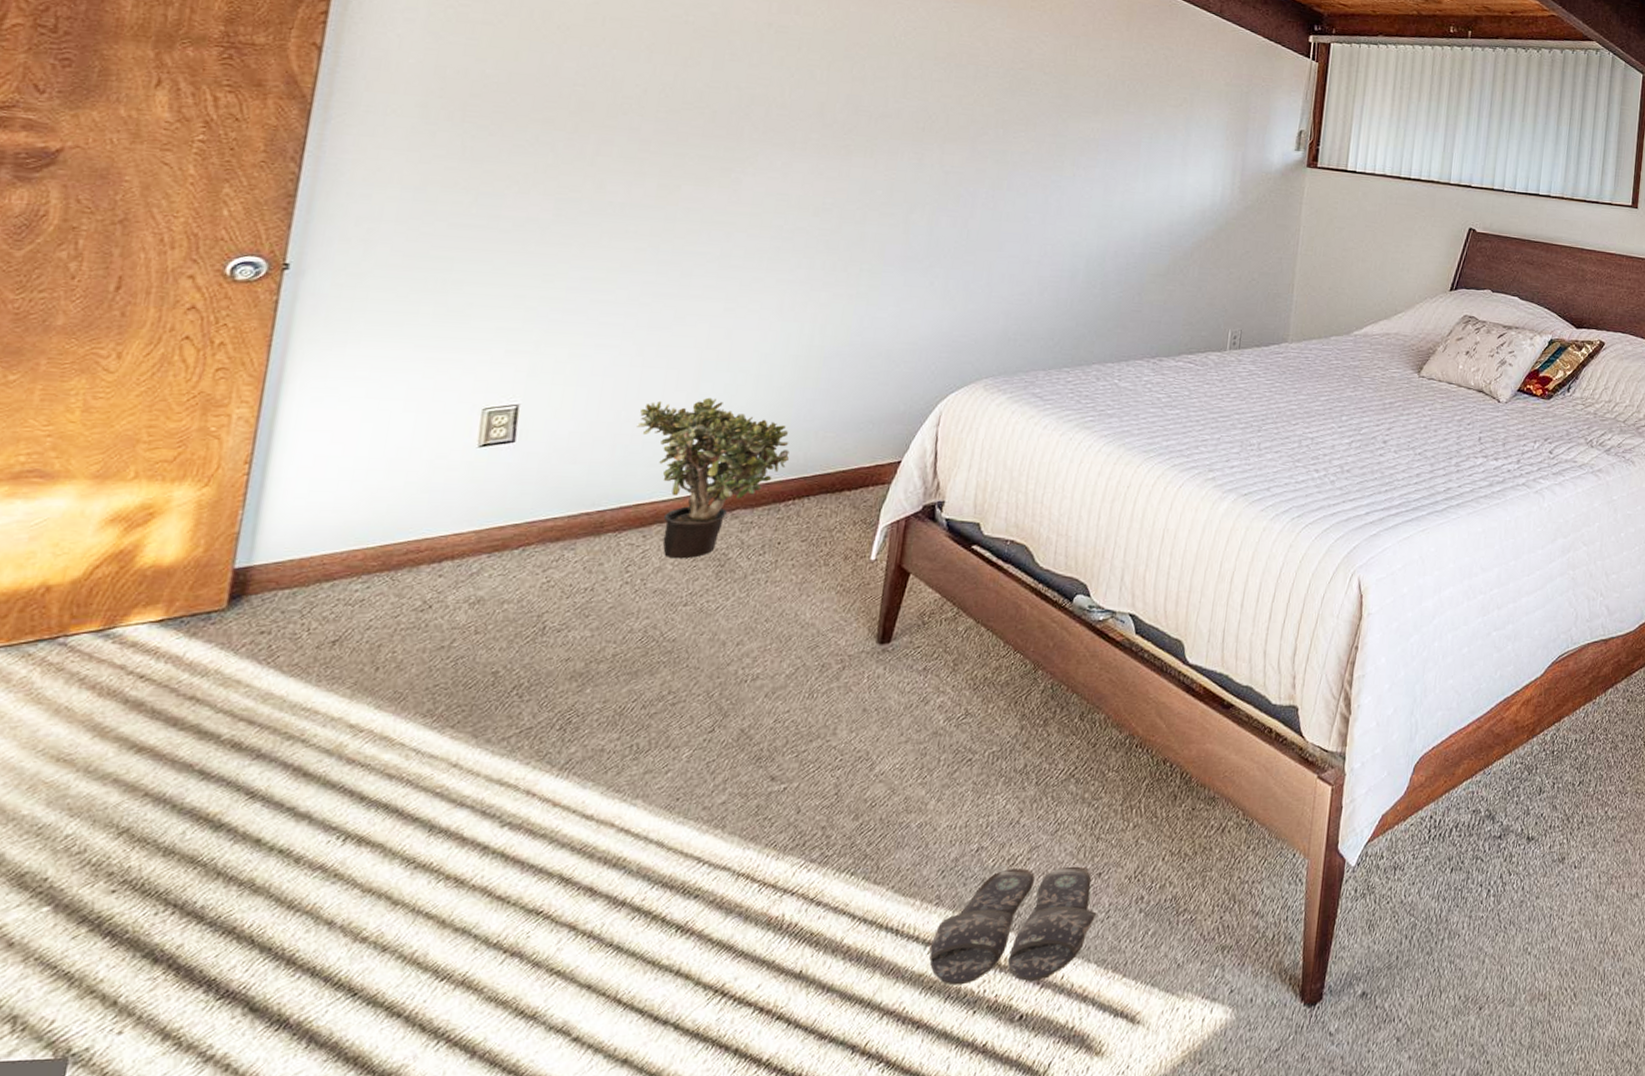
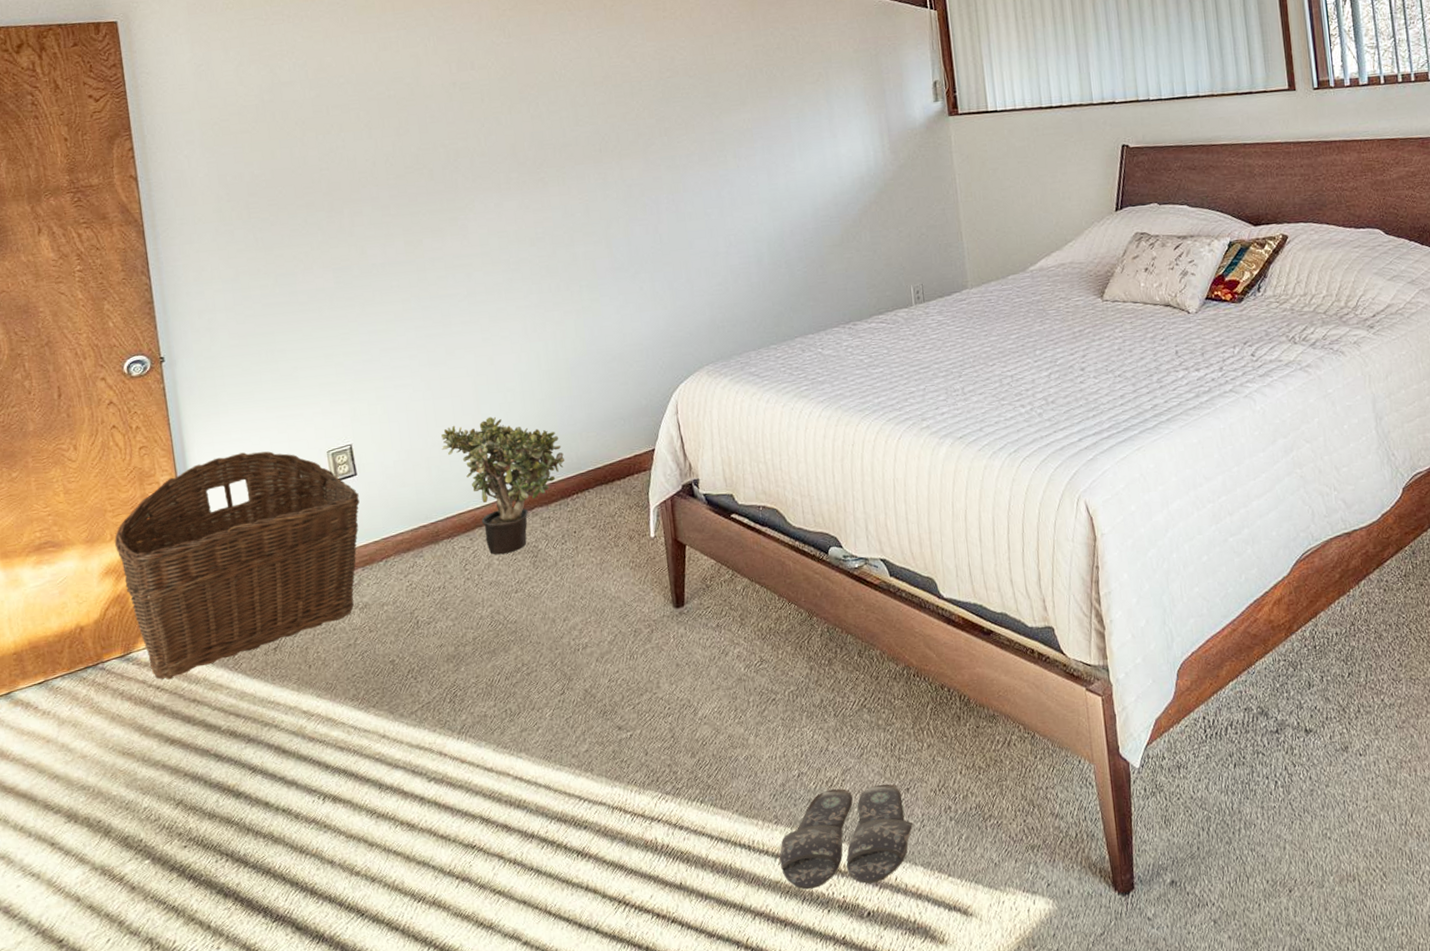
wicker basket: none [136,394,511,666] -> present [115,451,360,680]

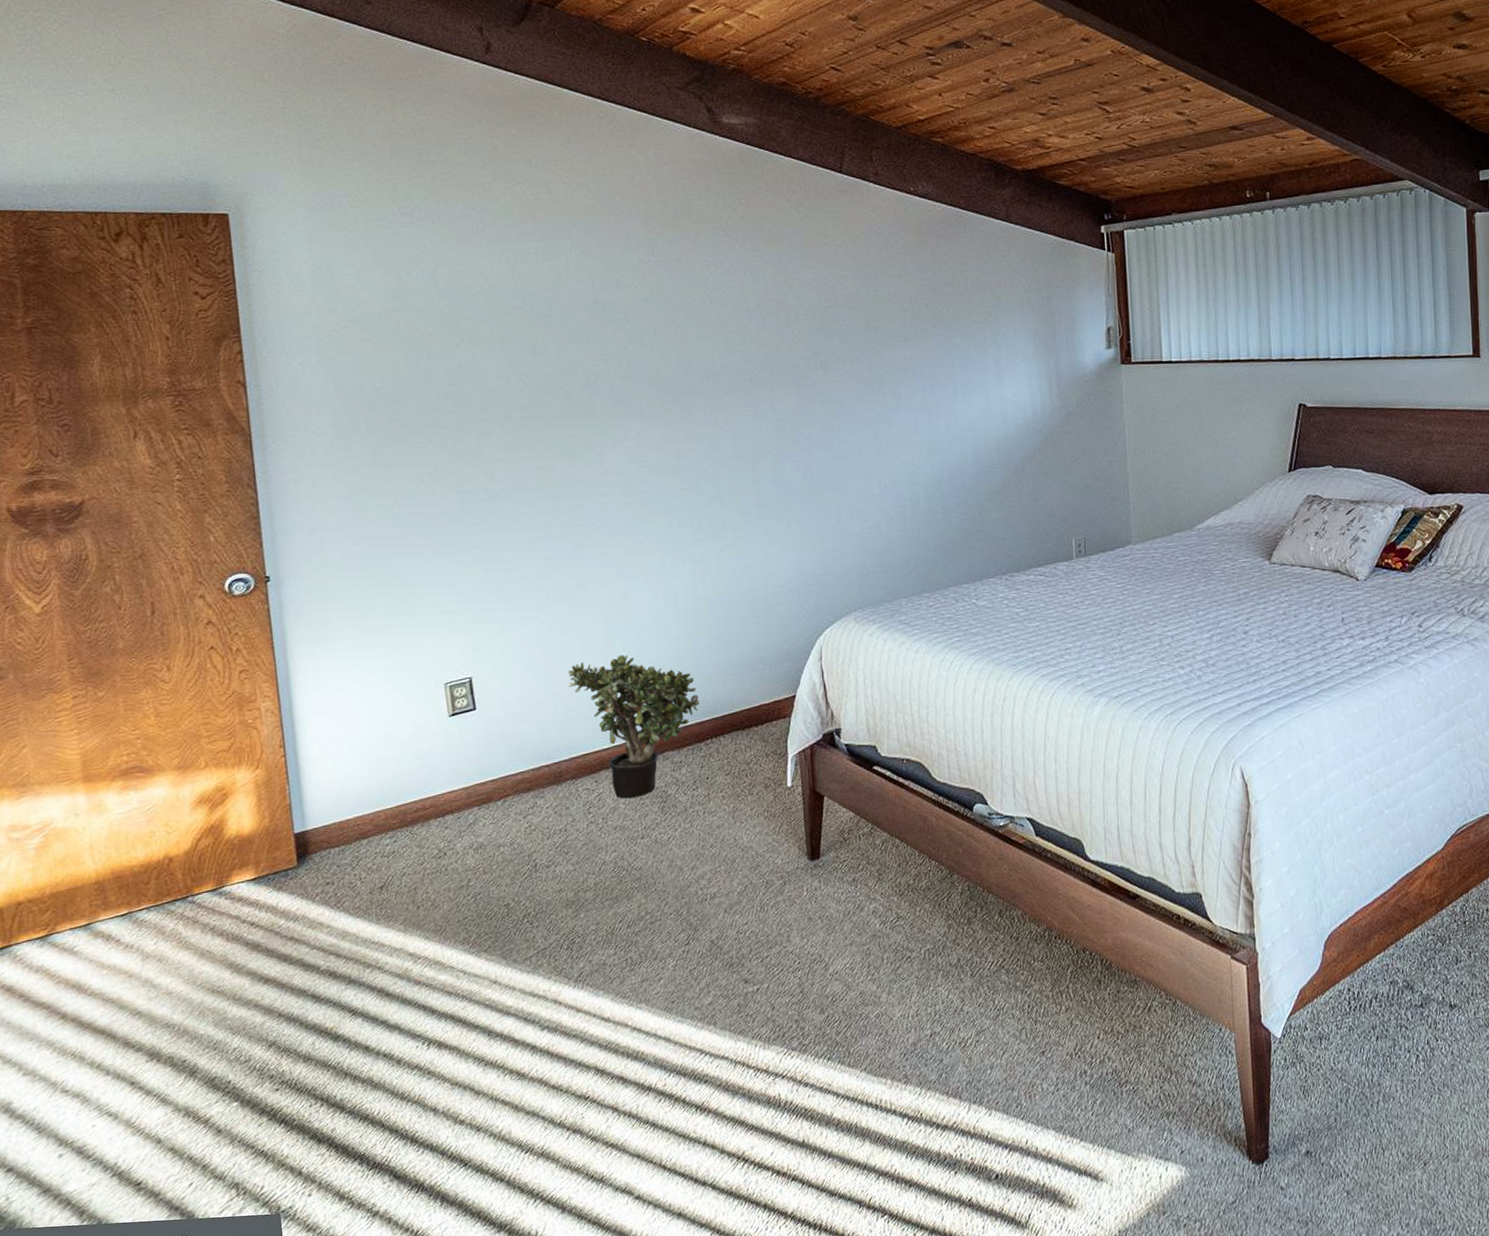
wicker basket: present [115,451,360,680] -> none [210,681,478,916]
slippers: present [779,784,913,890] -> none [907,1046,1047,1151]

